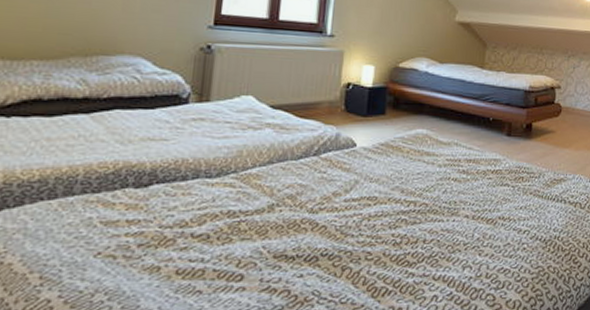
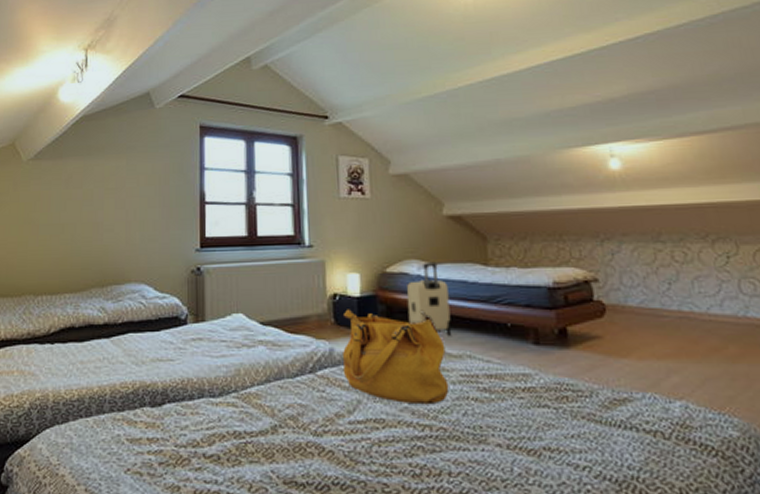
handbag: none [346,98,438,184] -> present [342,309,449,405]
suitcase: none [411,60,449,126] -> present [406,261,452,336]

